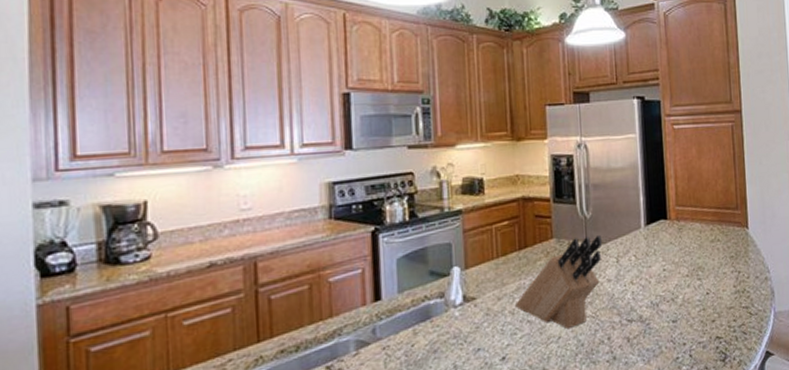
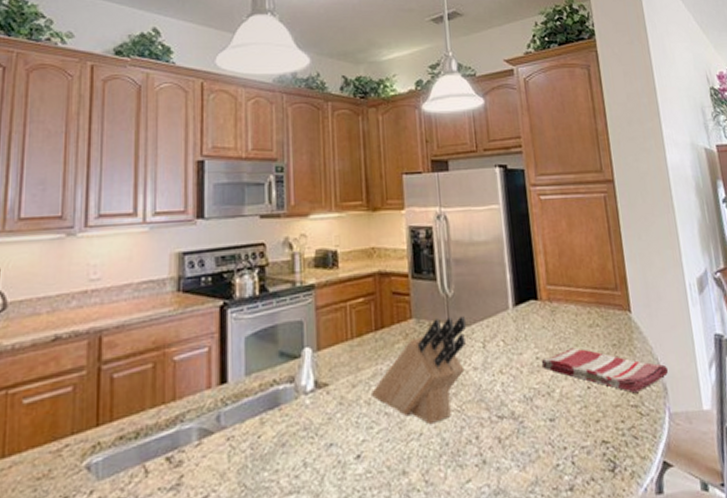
dish towel: none [667,260,777,297] -> present [541,348,669,394]

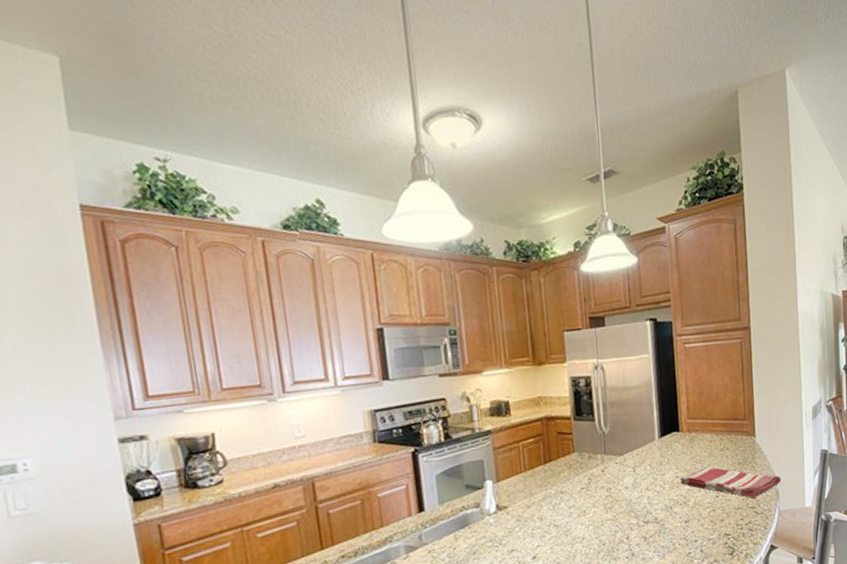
knife block: present [372,316,467,424] -> none [543,448,620,531]

